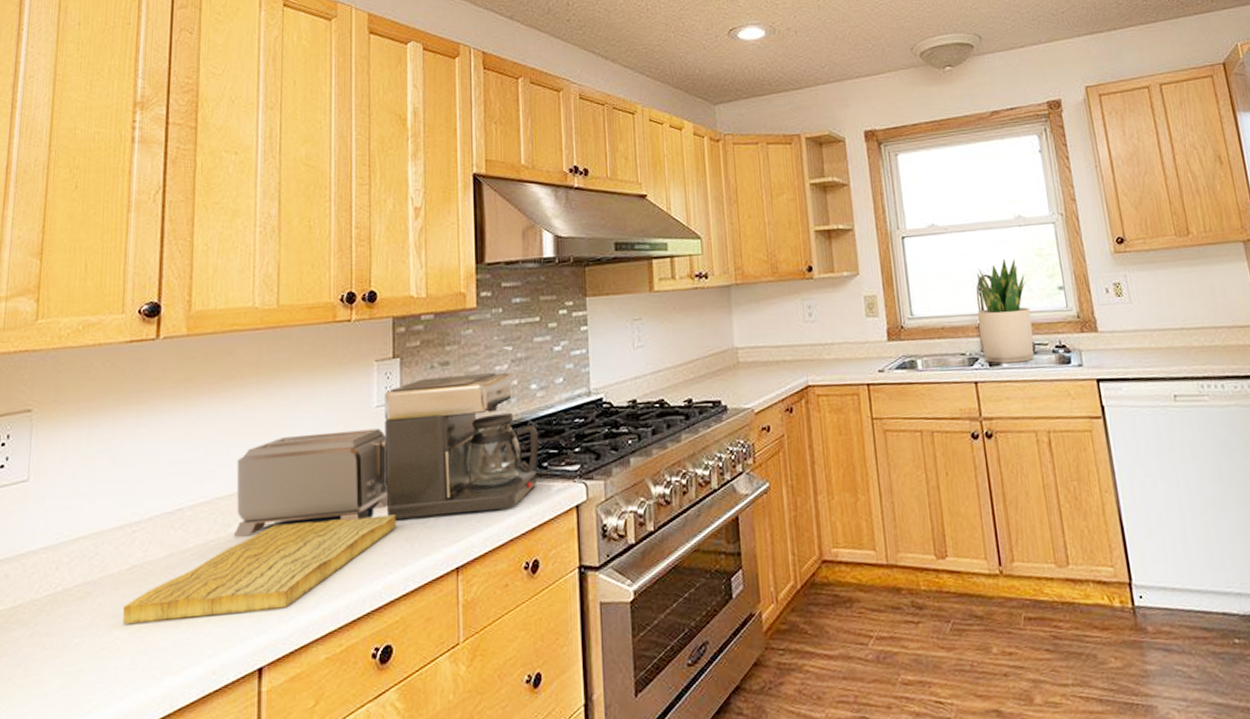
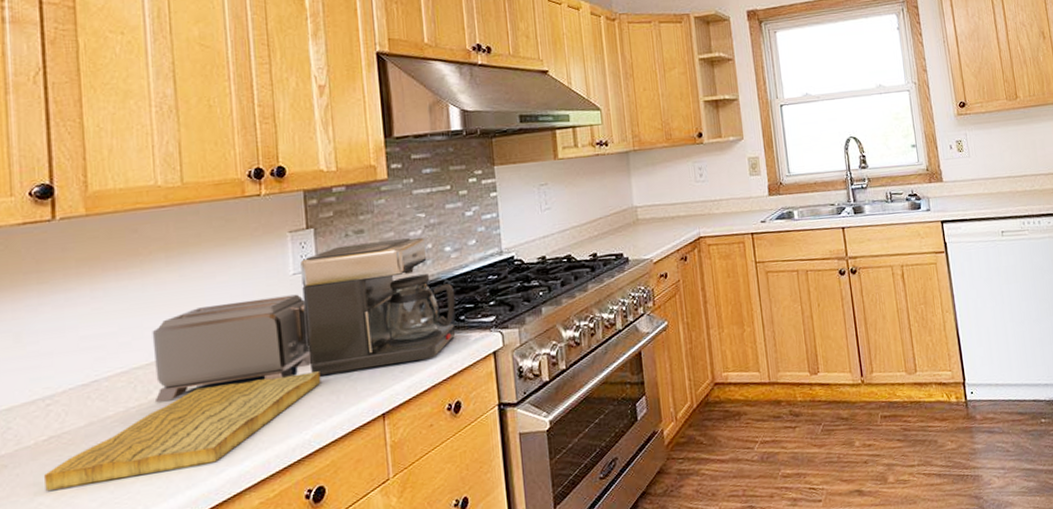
planter: present [977,258,1034,364] -> none [845,122,891,212]

